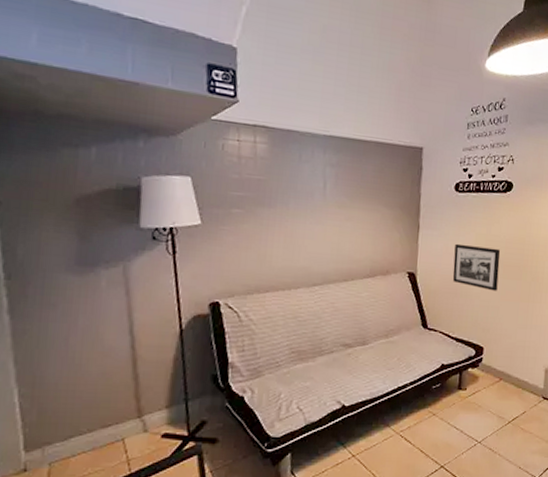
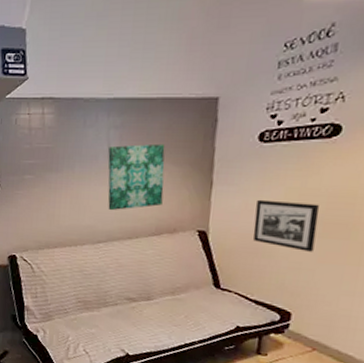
wall art: none [323,184,378,252] -> present [107,143,166,211]

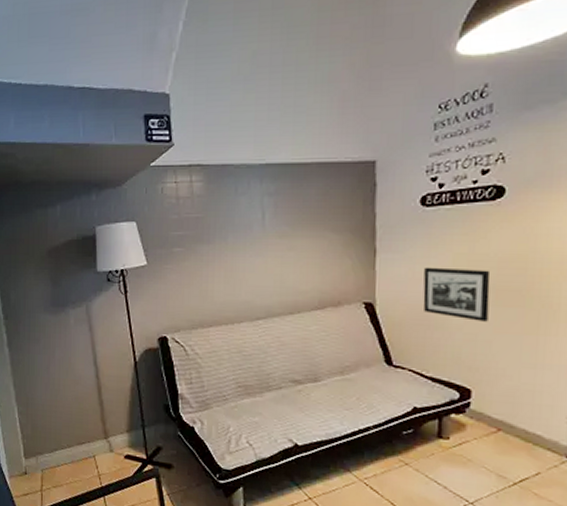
wall art: present [107,143,166,211] -> none [263,210,325,284]

